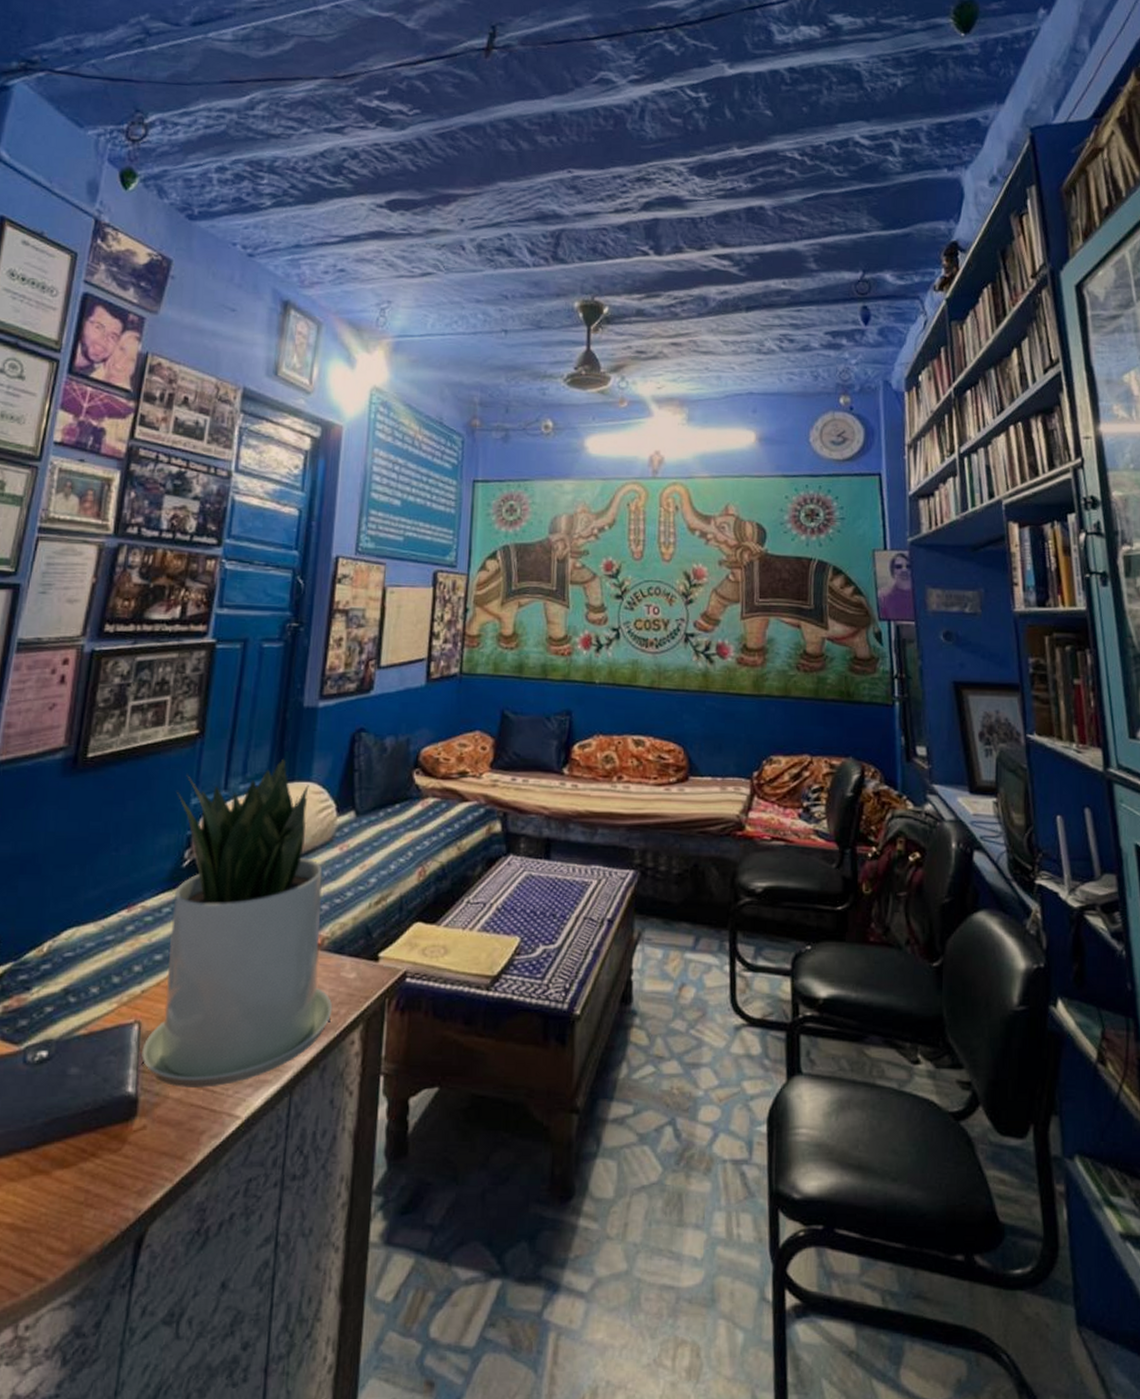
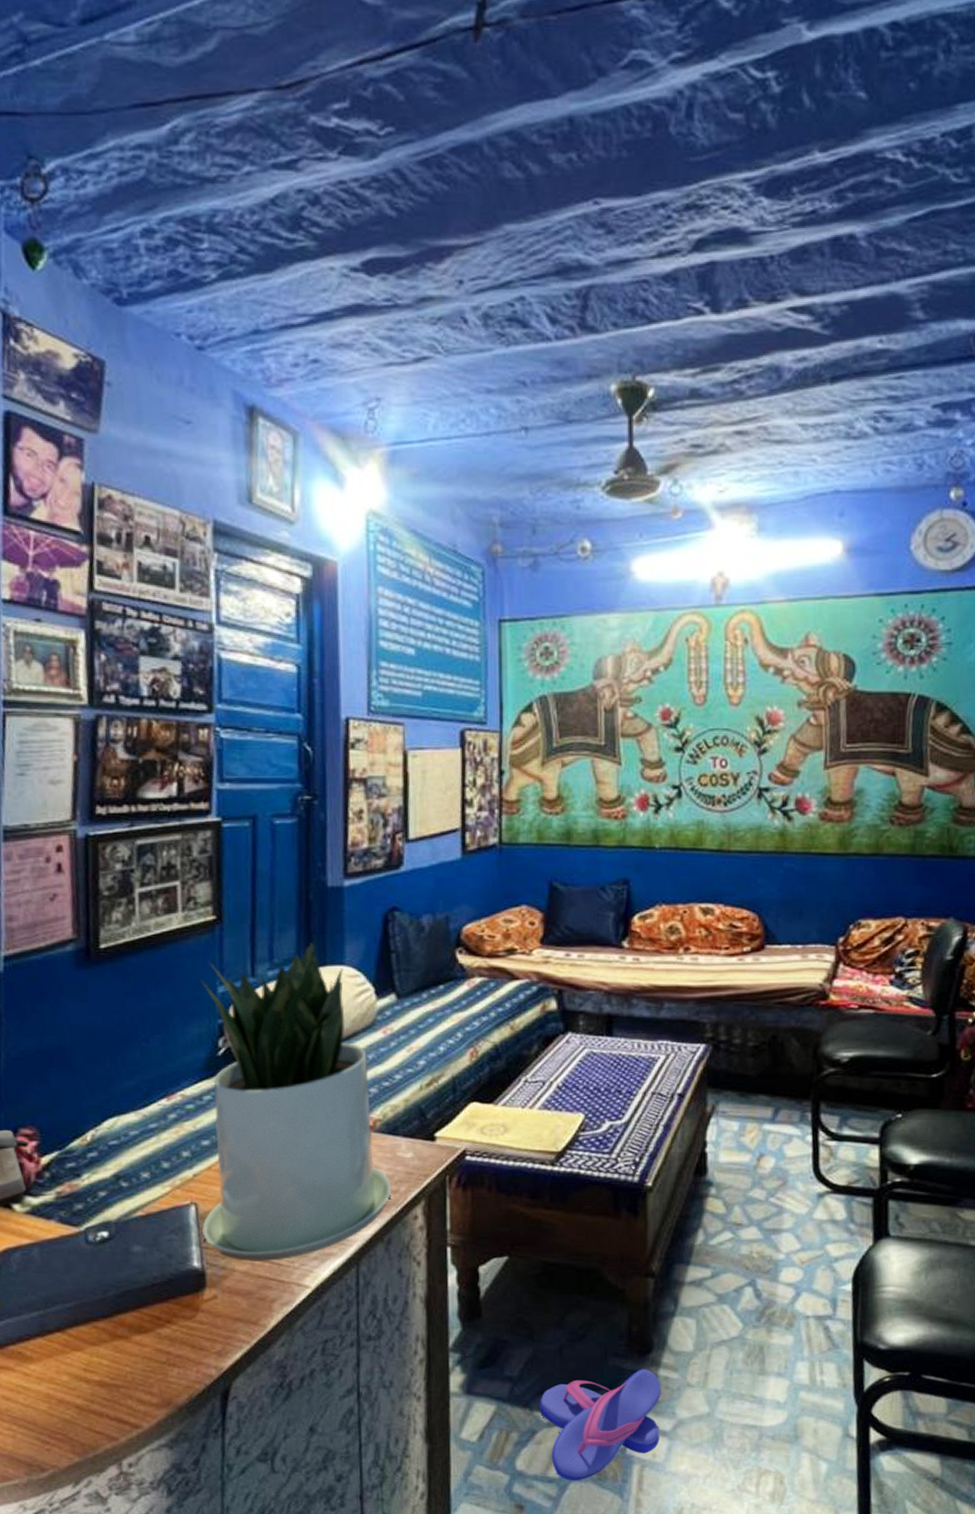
sandal: none [458,1218,581,1352] -> present [540,1369,661,1481]

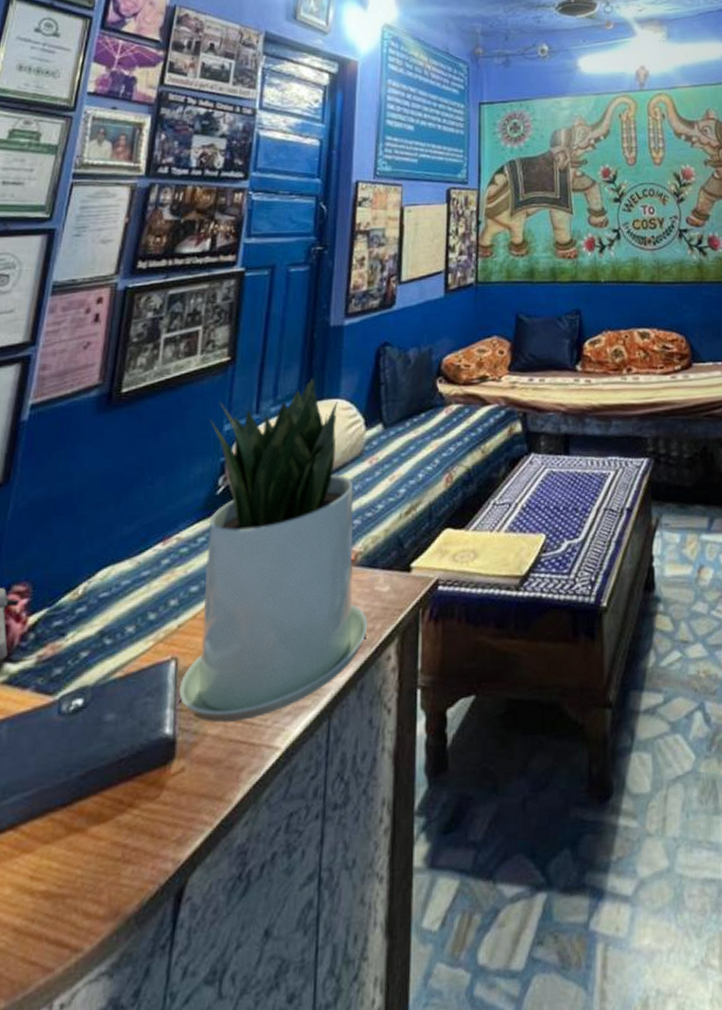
sandal: present [540,1369,661,1481] -> none [503,818,622,973]

